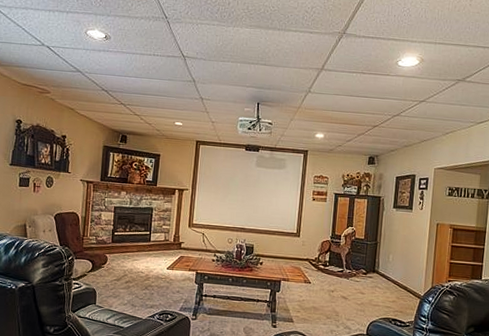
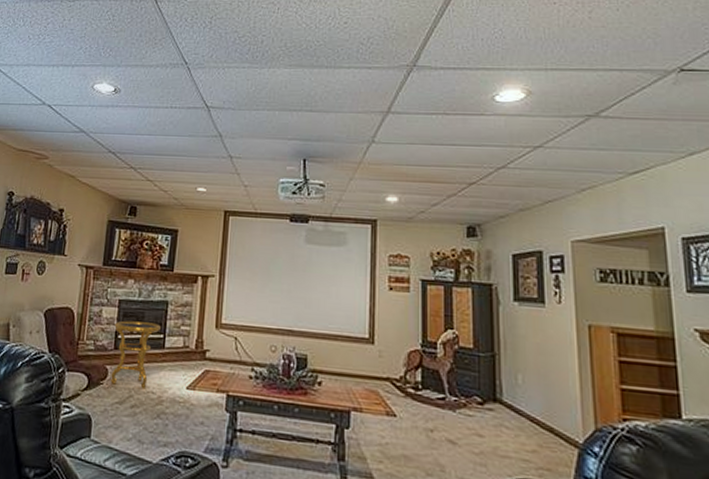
side table: none [110,222,147,270] -> present [110,320,161,390]

